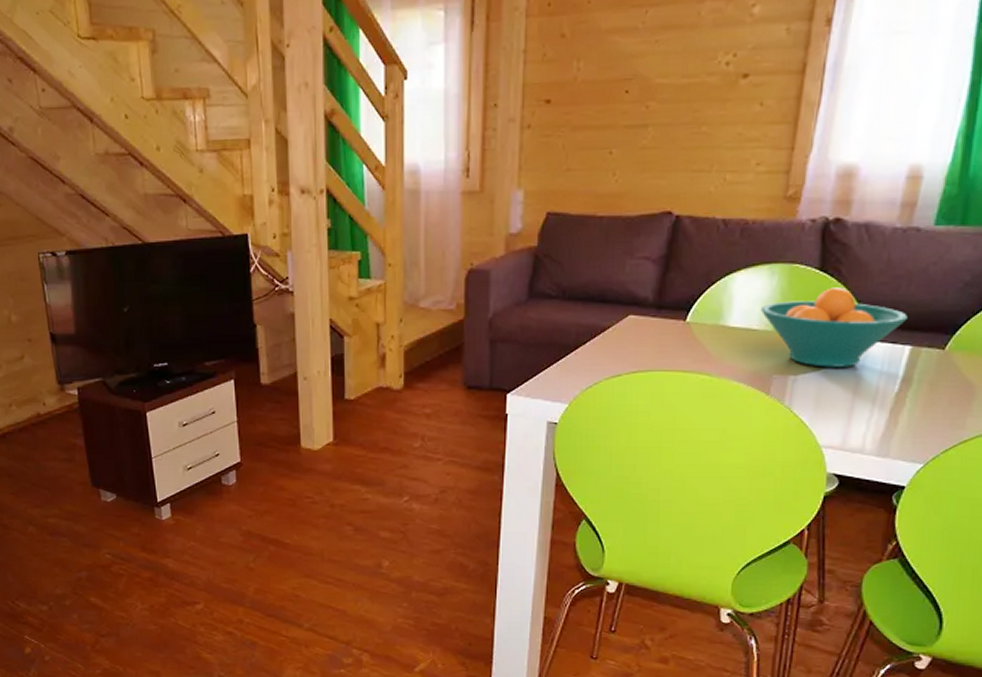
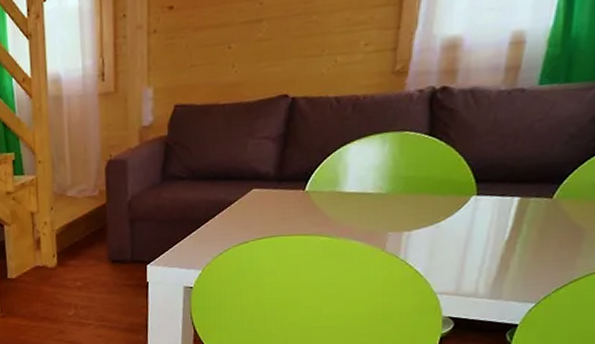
fruit bowl: present [760,287,908,367] -> none [373,149,515,223]

